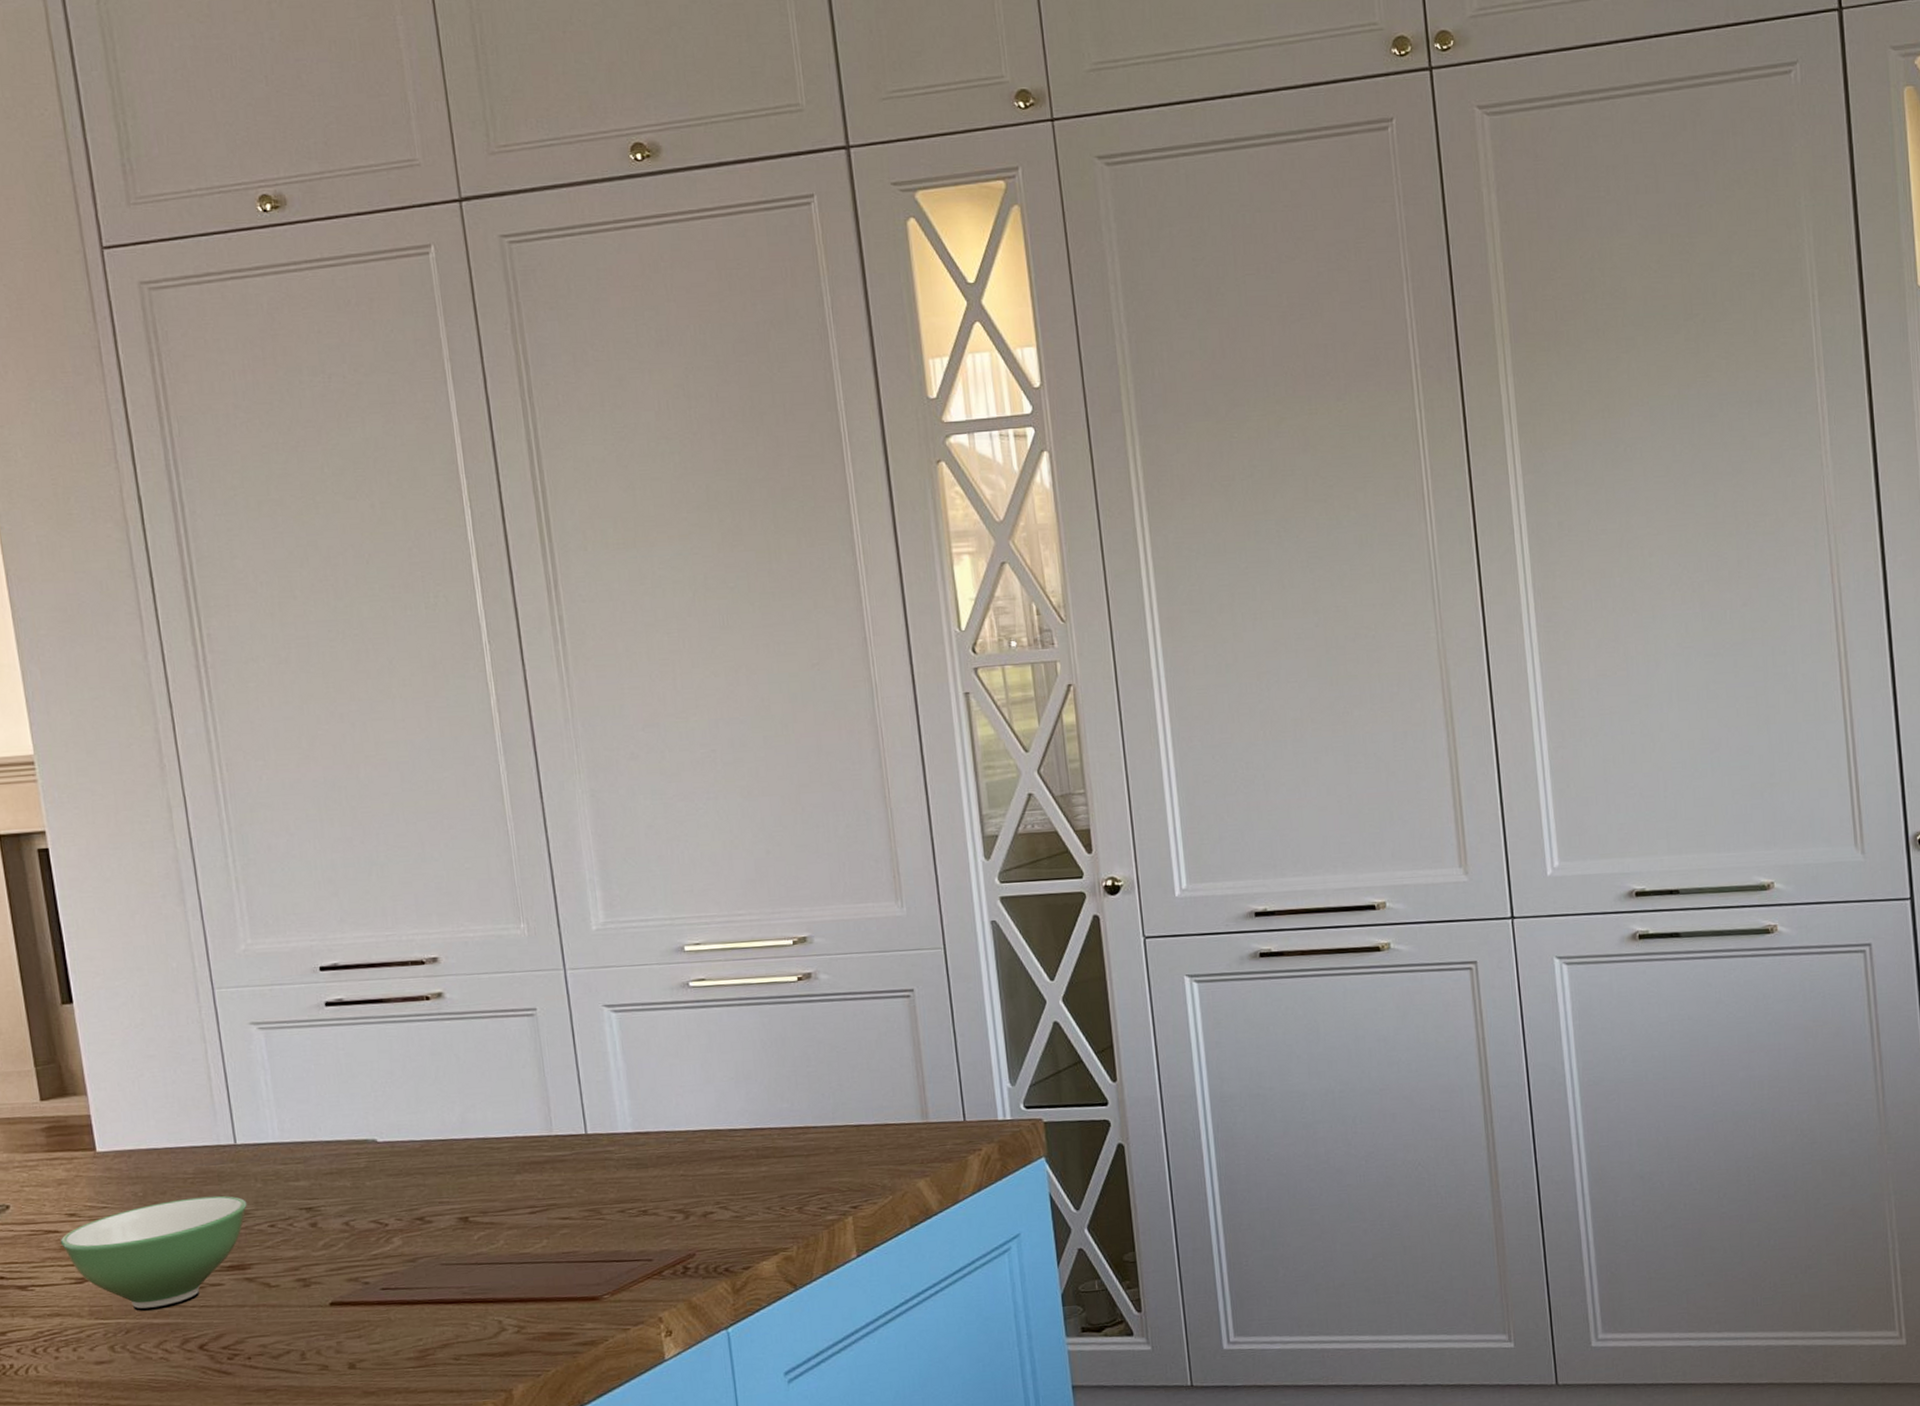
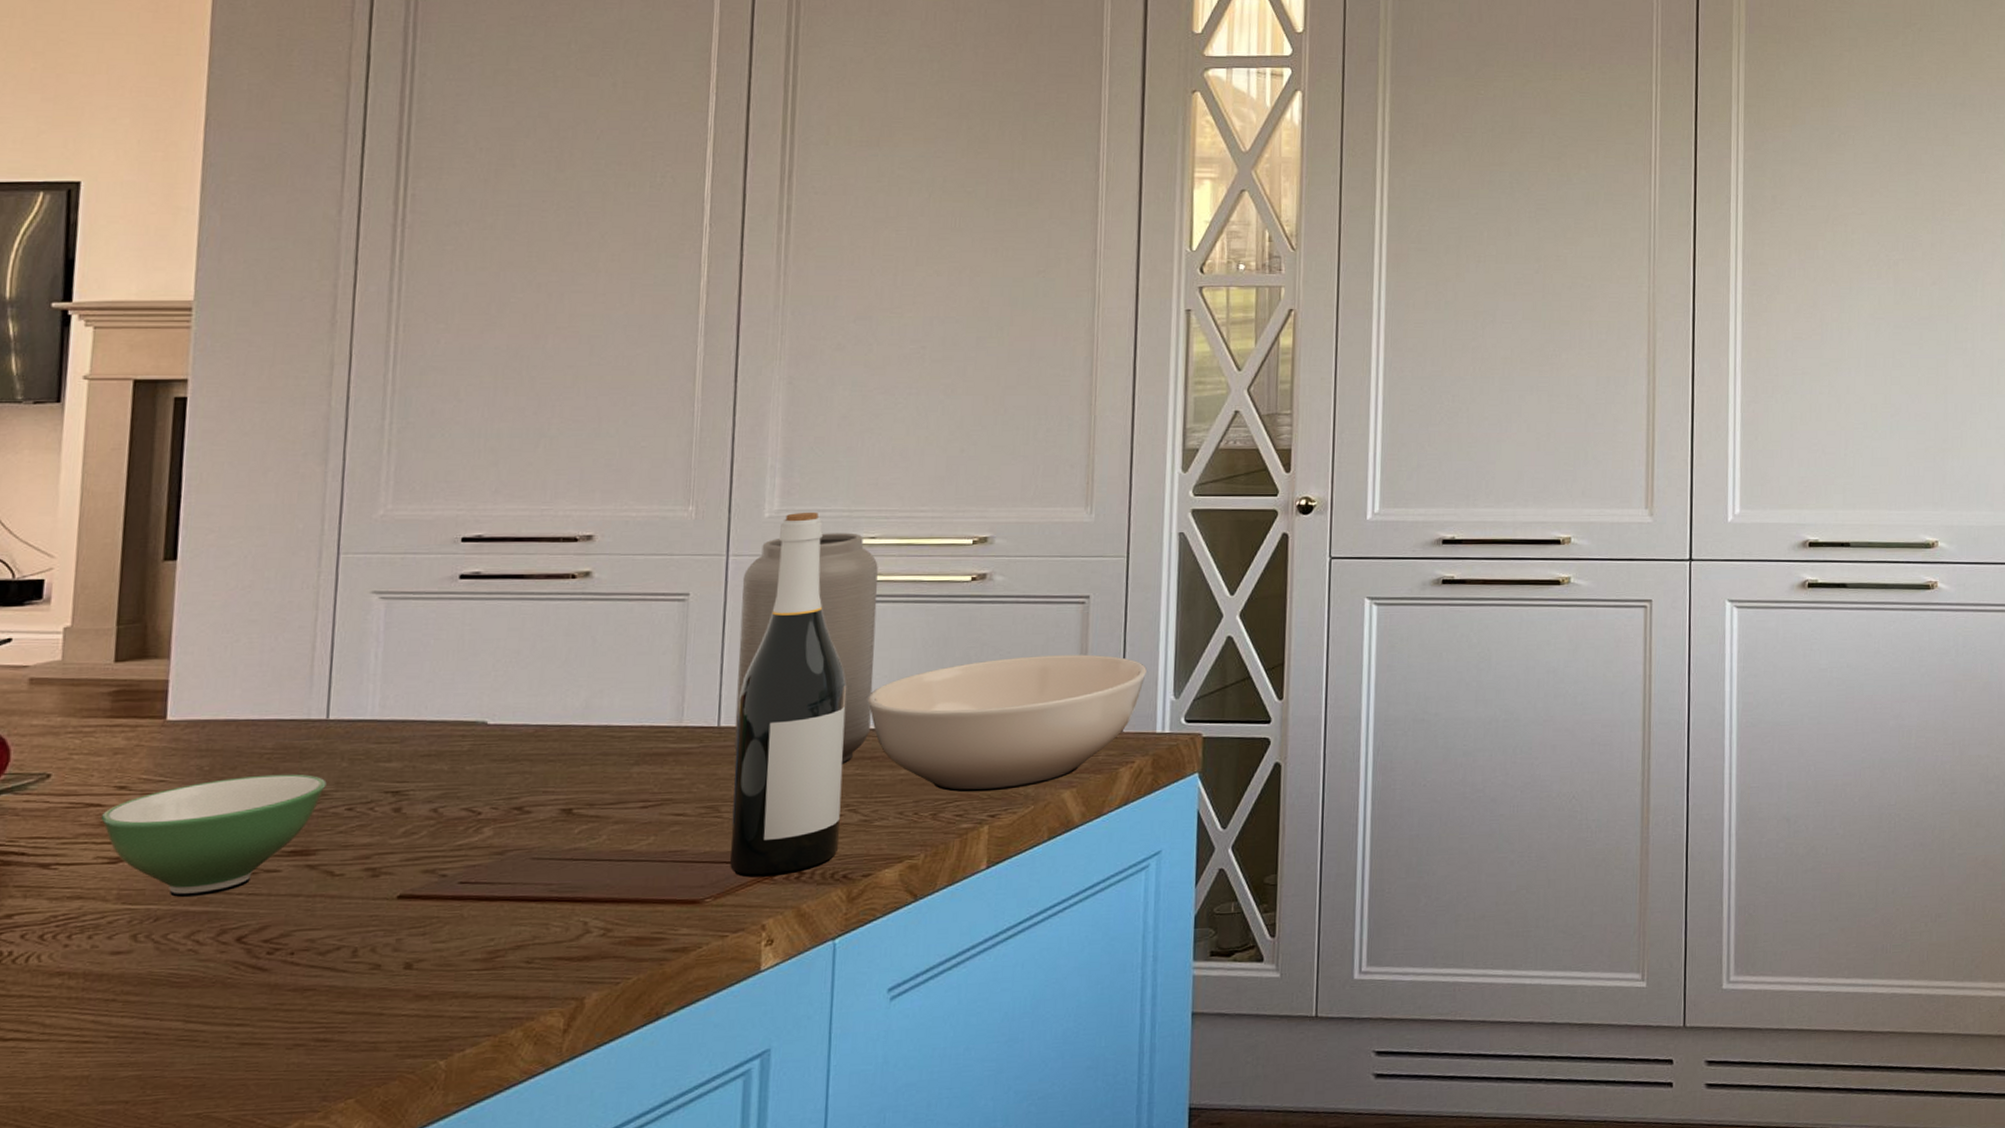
vase: none [582,940,727,1164] -> present [734,533,878,764]
wine bottle: none [599,922,717,1275] -> present [730,511,847,878]
bowl: none [719,1046,980,1186] -> present [867,654,1147,793]

